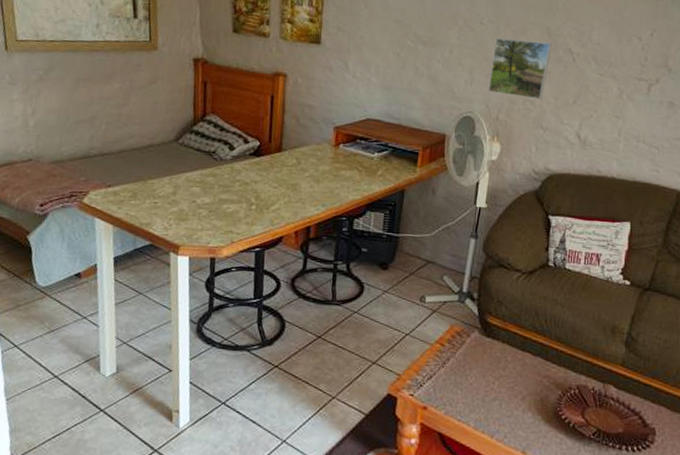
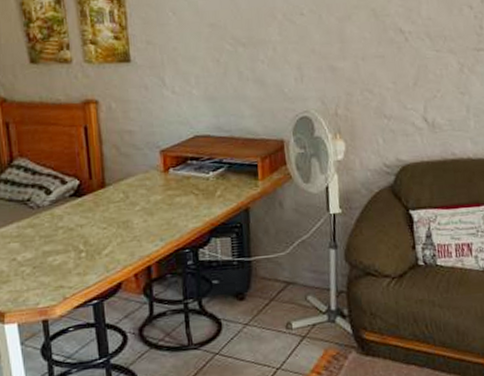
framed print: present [488,37,552,100] -> none [319,25,381,88]

